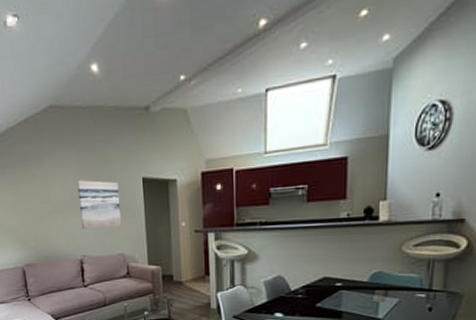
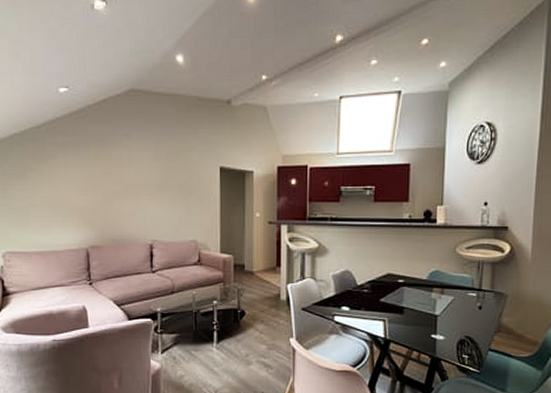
wall art: present [77,180,122,230] -> none [153,164,196,214]

